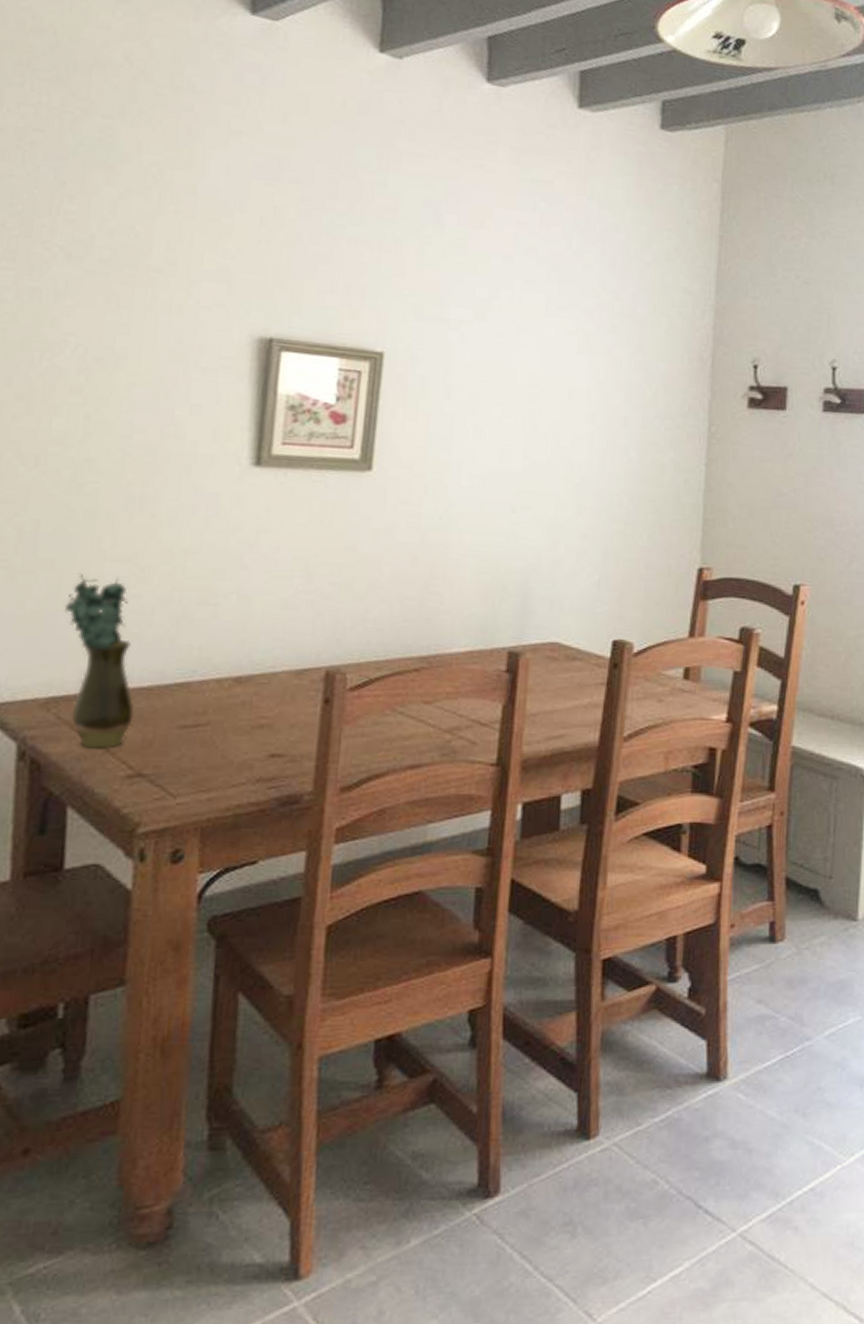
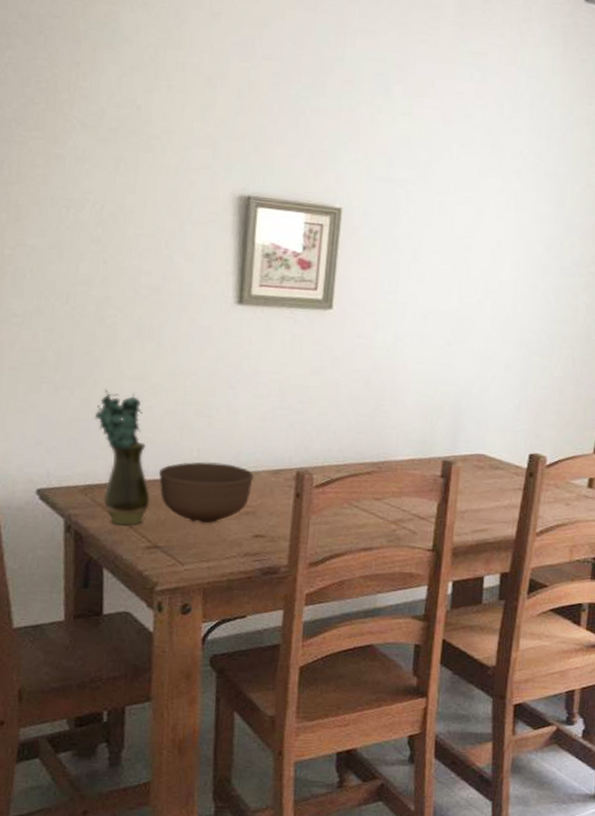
bowl: none [146,662,270,742] -> present [158,461,253,524]

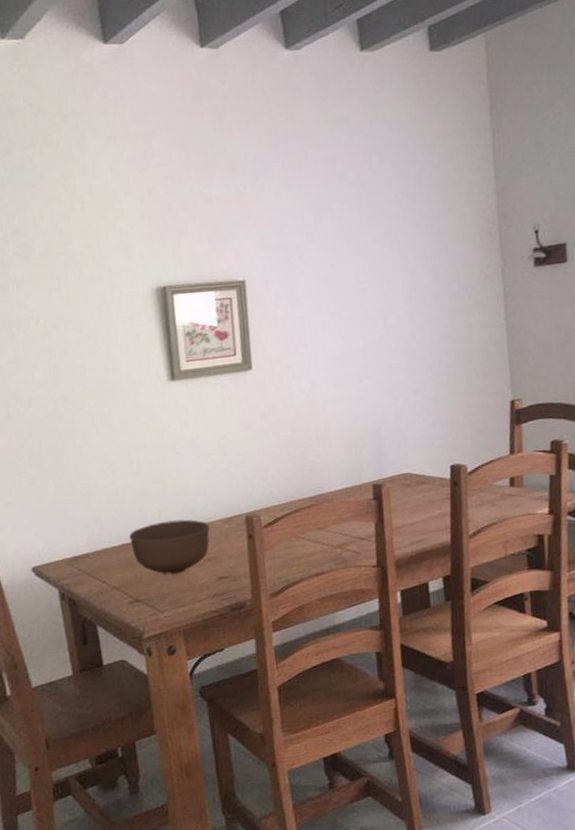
vase: present [94,389,150,526] -> none [68,472,126,587]

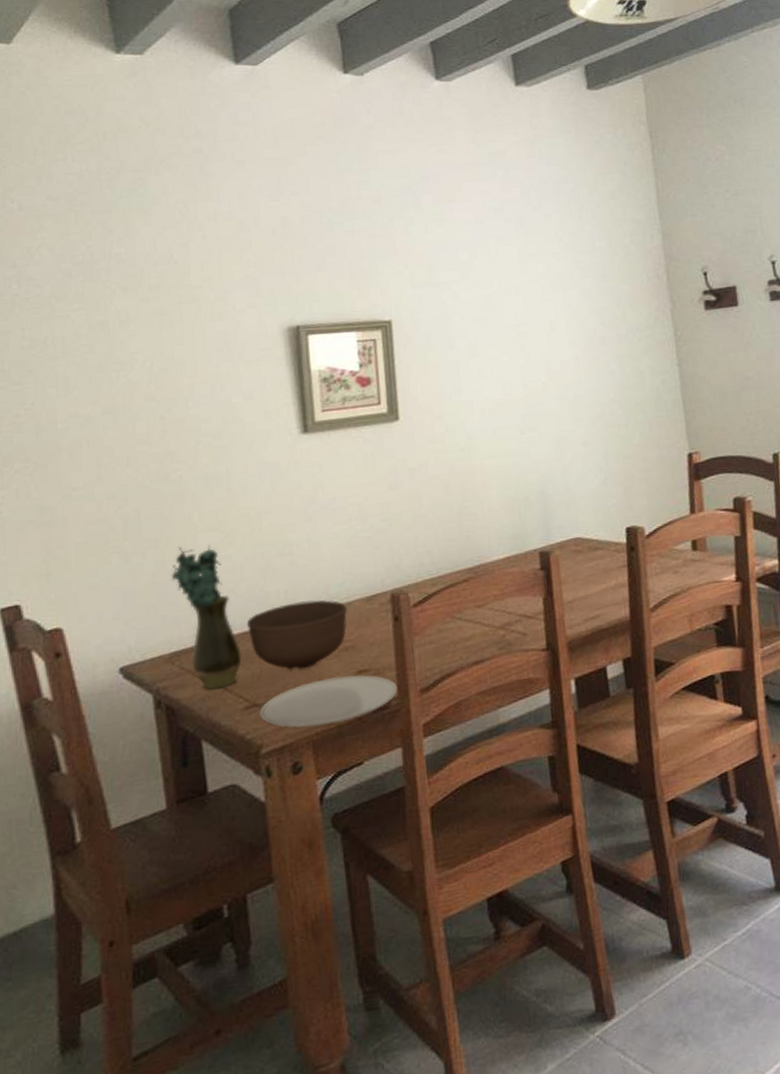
vase: none [68,472,126,587] -> present [171,544,242,690]
plate: none [141,580,251,620] -> present [259,675,397,728]

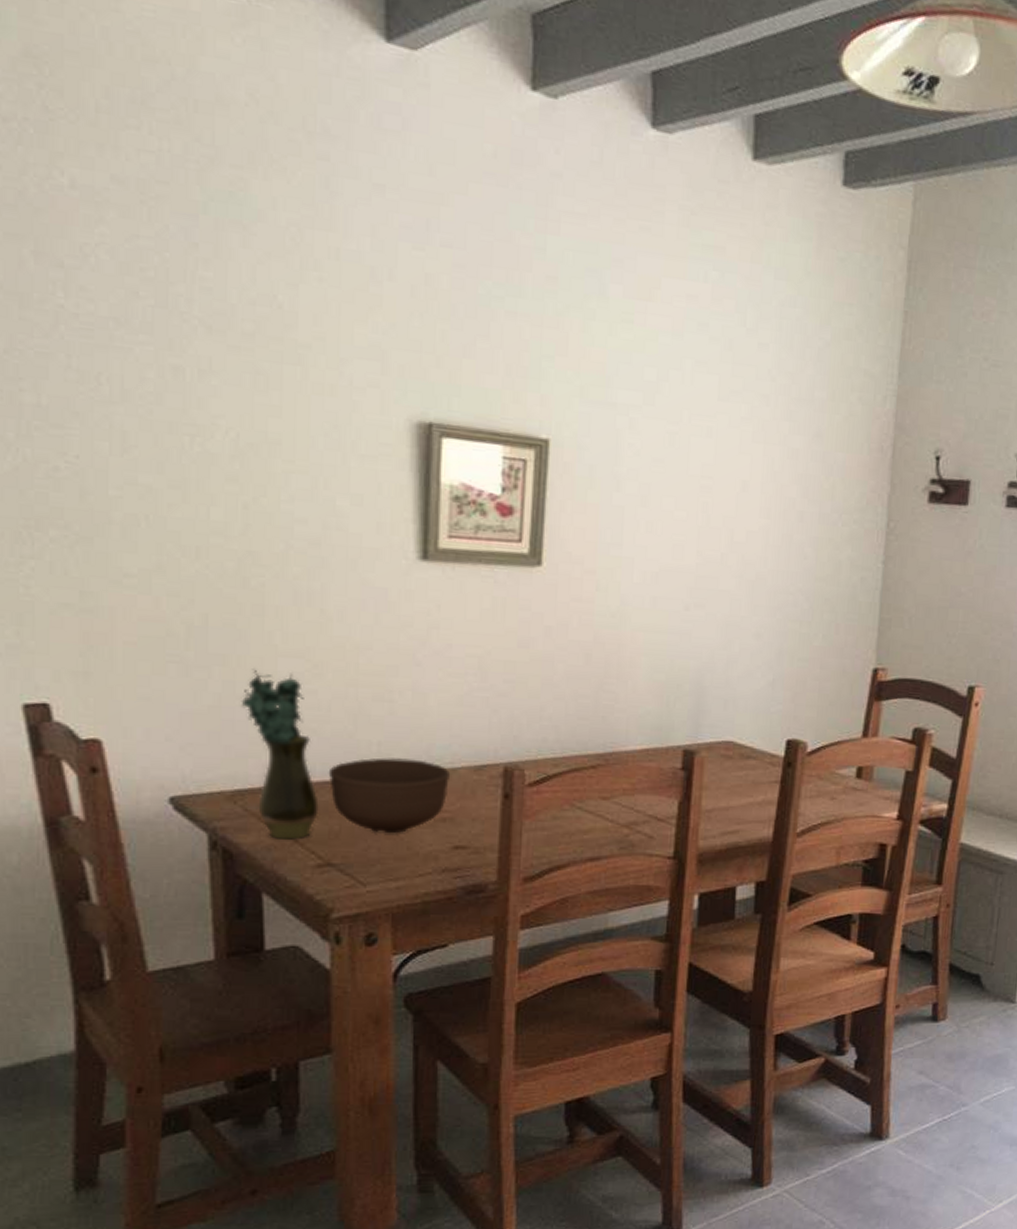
plate: present [259,675,397,728] -> none [334,849,497,899]

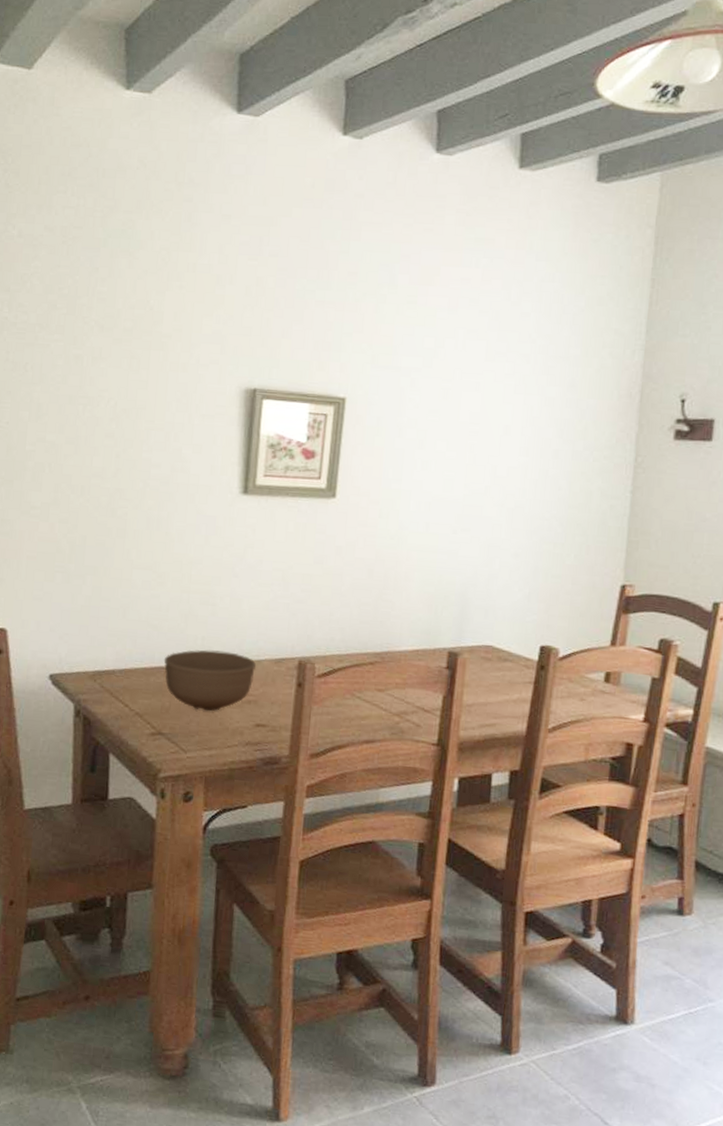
vase: present [241,669,319,840] -> none [104,578,155,712]

